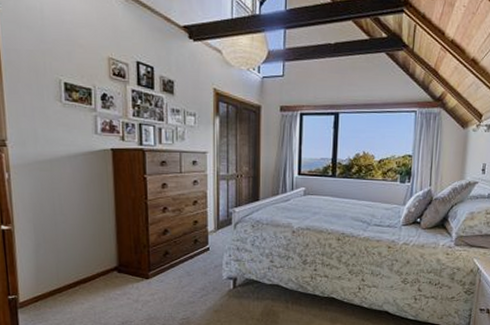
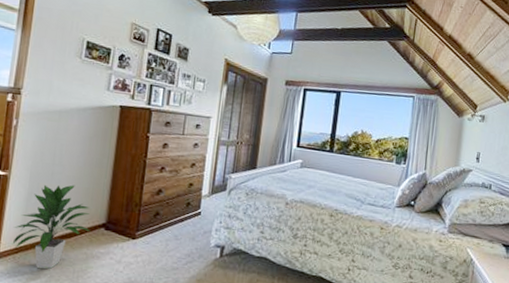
indoor plant: none [28,233,103,314] -> present [13,184,90,269]

